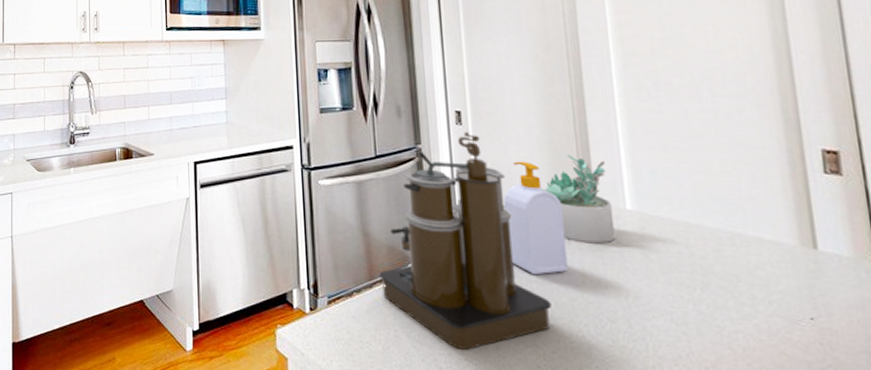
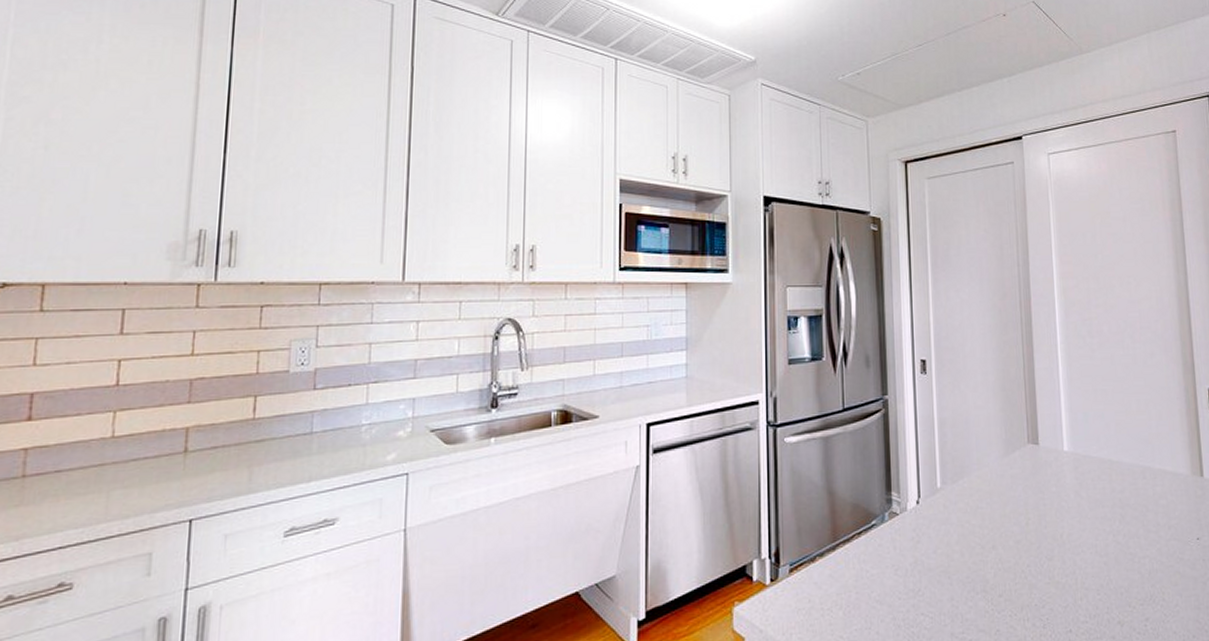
coffee maker: present [379,132,551,350] -> none [842,381,999,605]
soap bottle: present [503,161,569,275] -> none [961,408,1015,521]
succulent plant: present [541,154,616,244] -> none [995,400,1055,486]

